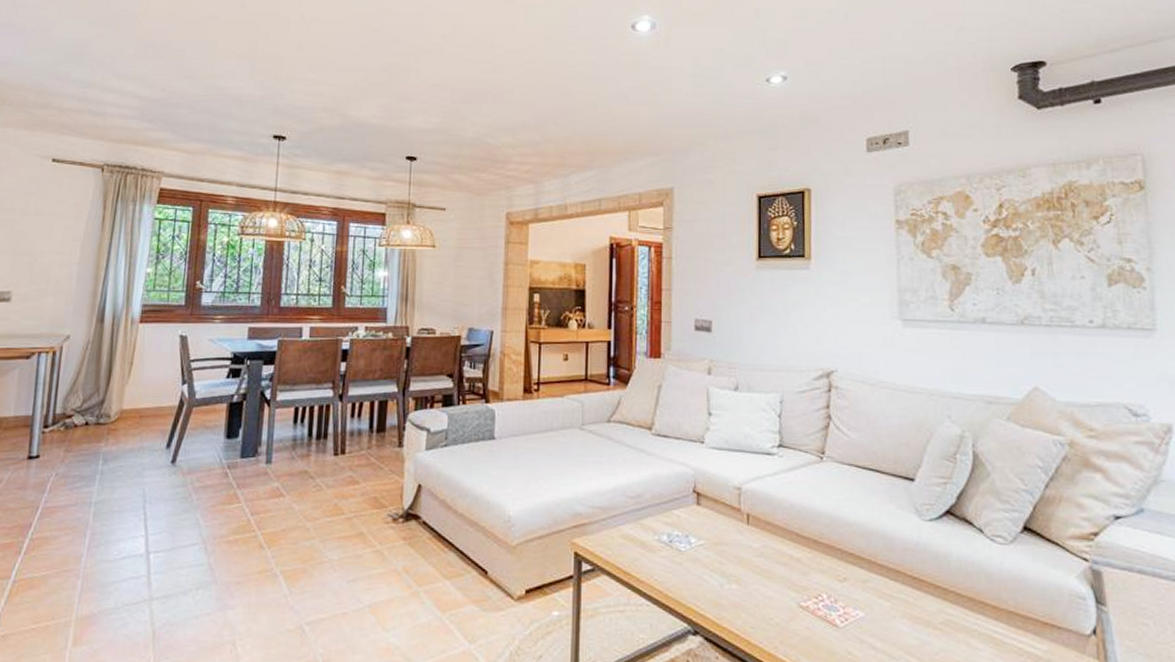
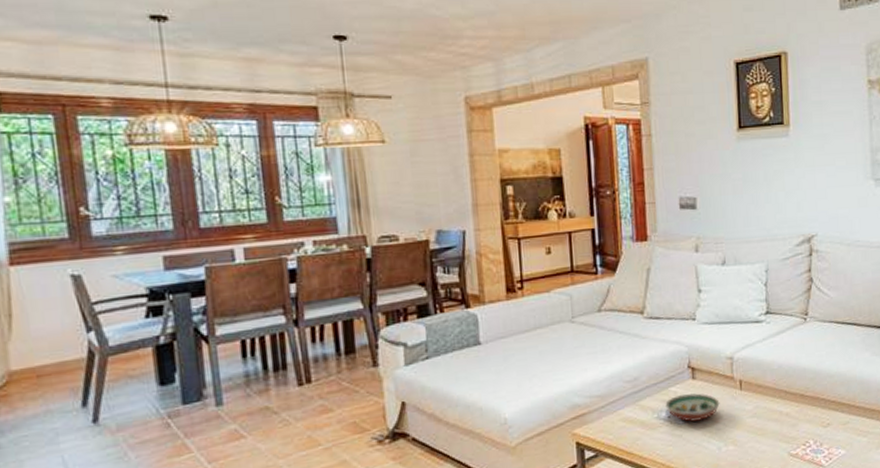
decorative bowl: none [667,520,725,551] -> present [665,393,720,422]

